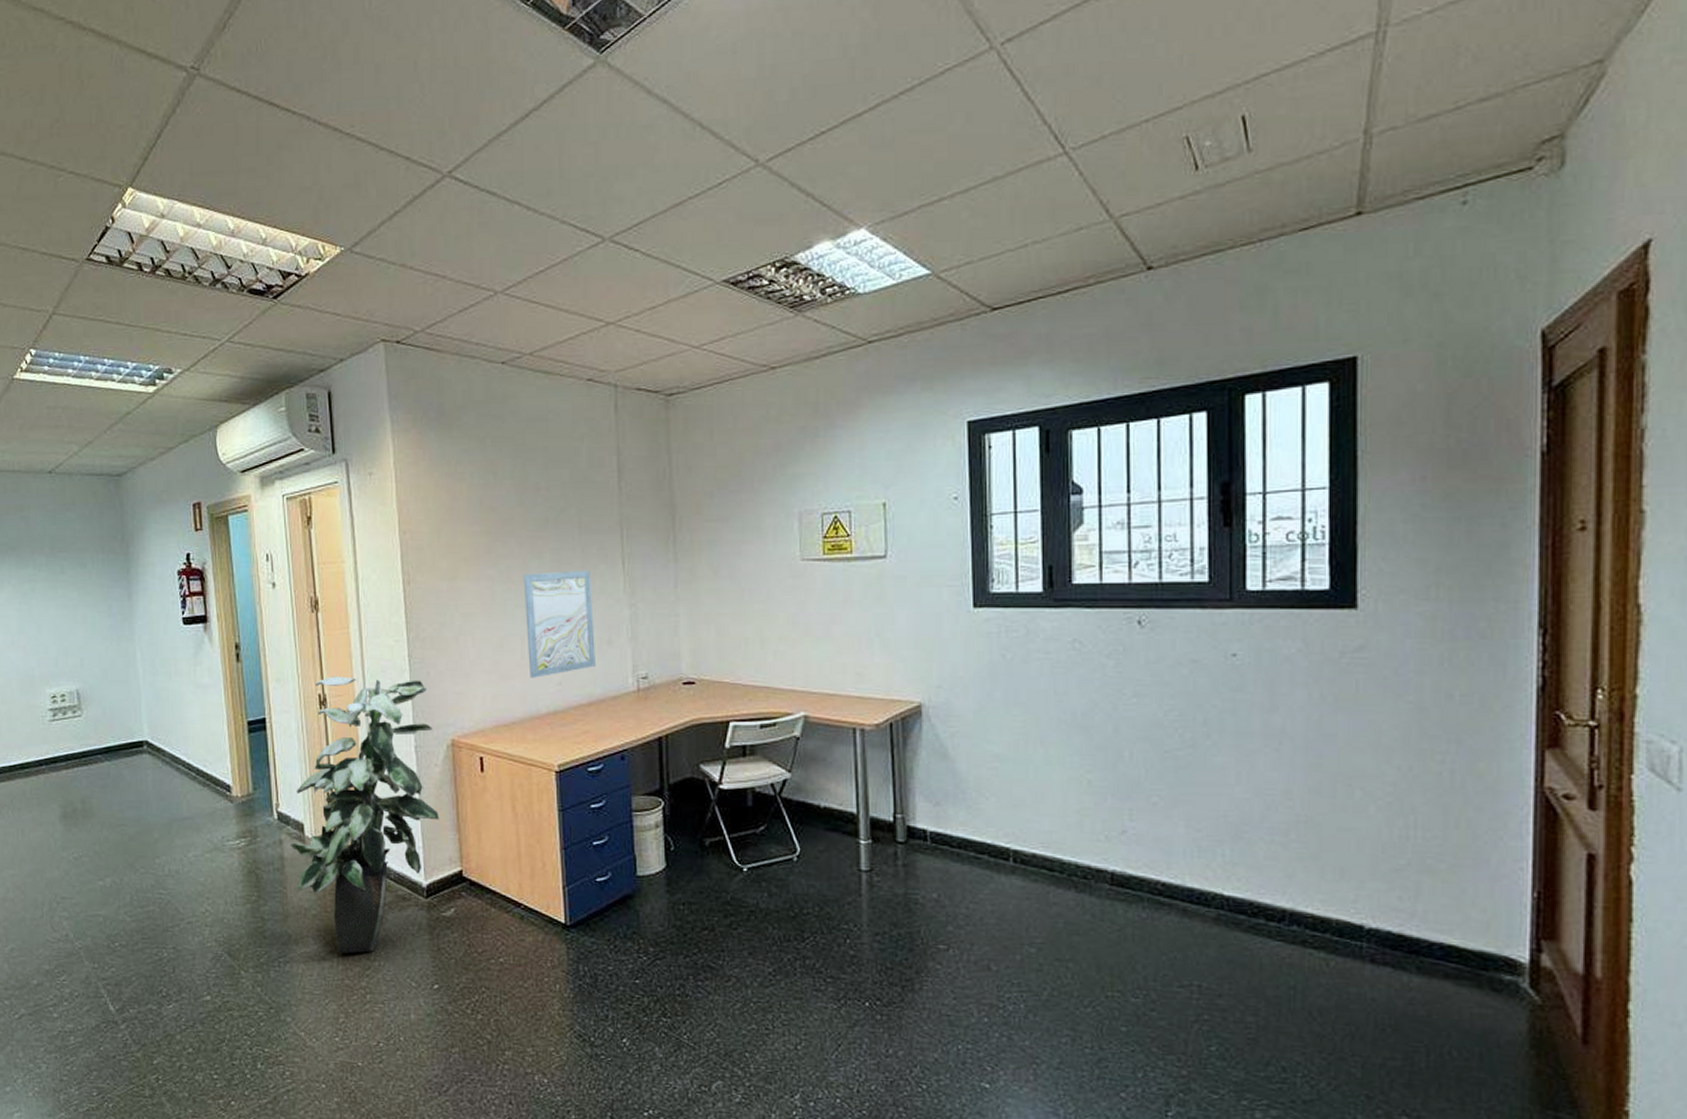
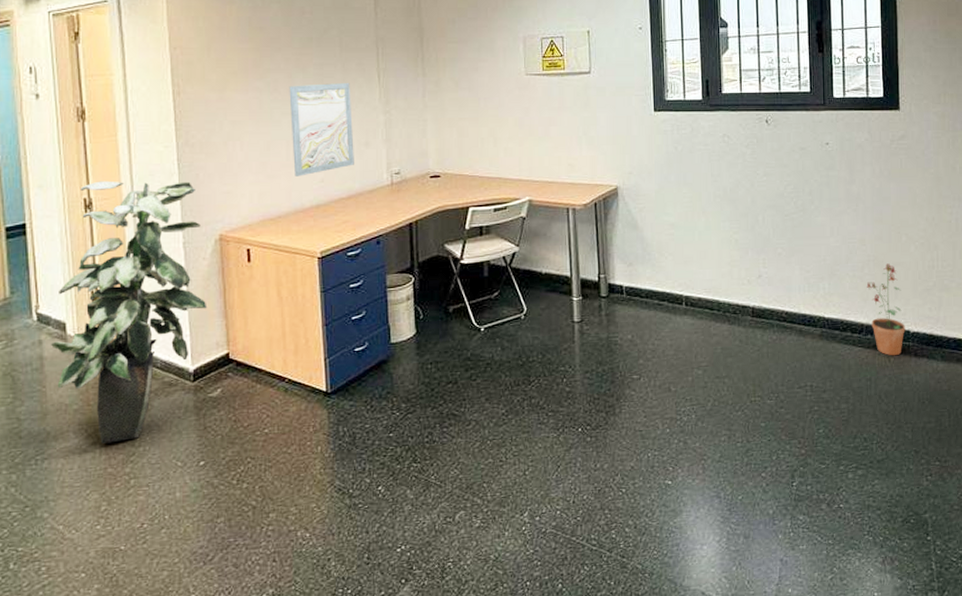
potted plant: none [1292,828,1356,959] -> present [866,263,905,356]

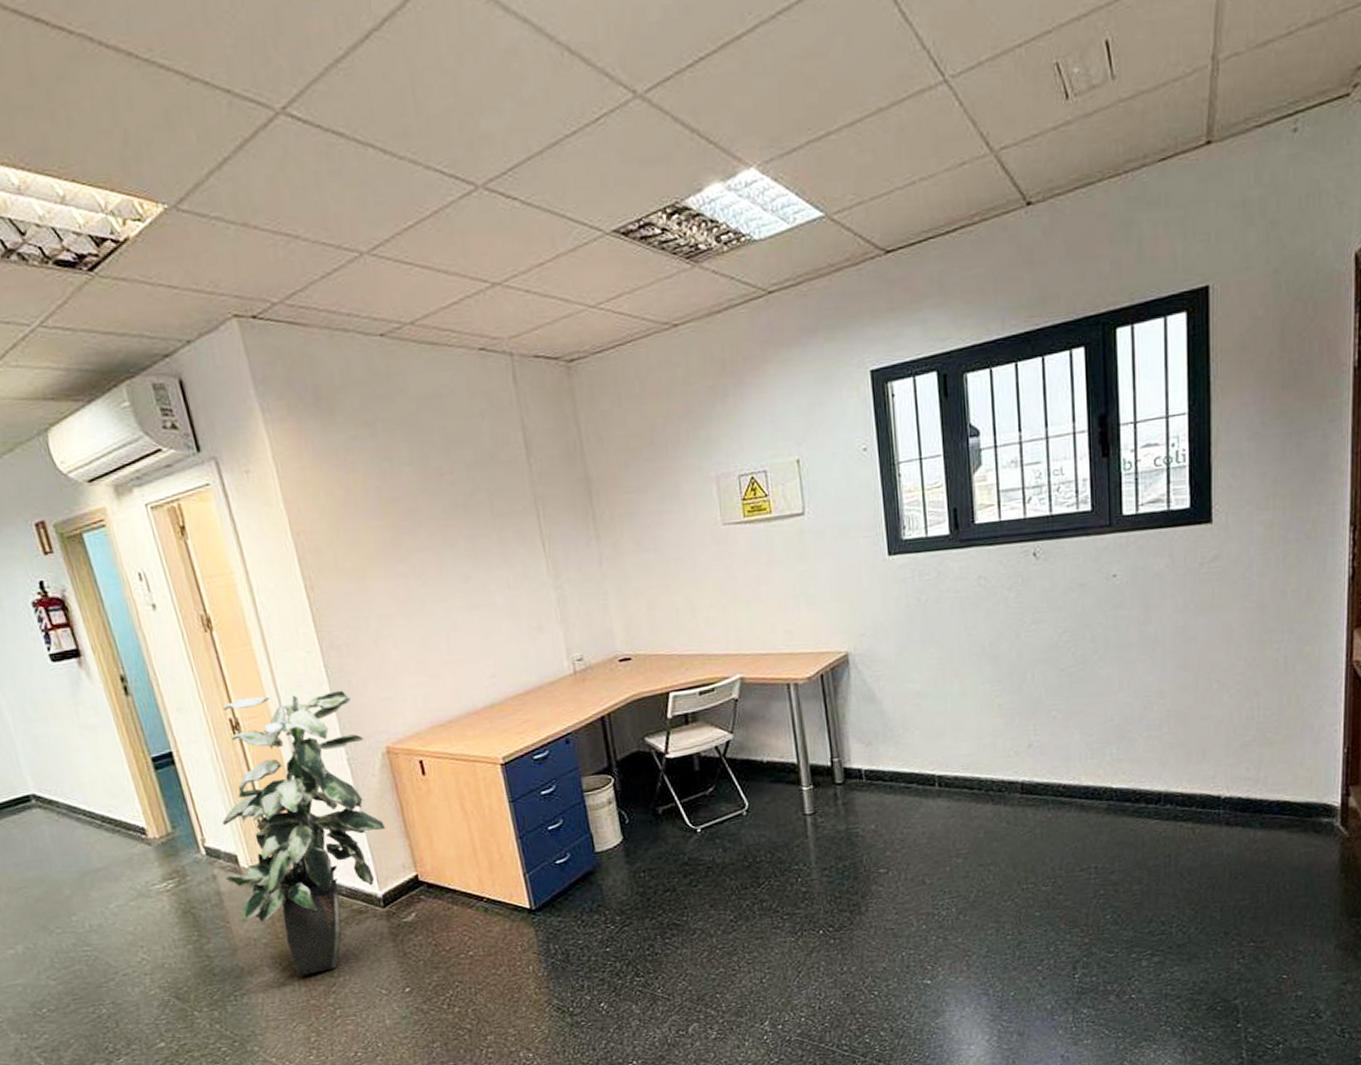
wall art: present [289,82,354,177] -> none [438,555,528,674]
potted plant: present [866,263,905,356] -> none [1165,718,1215,827]

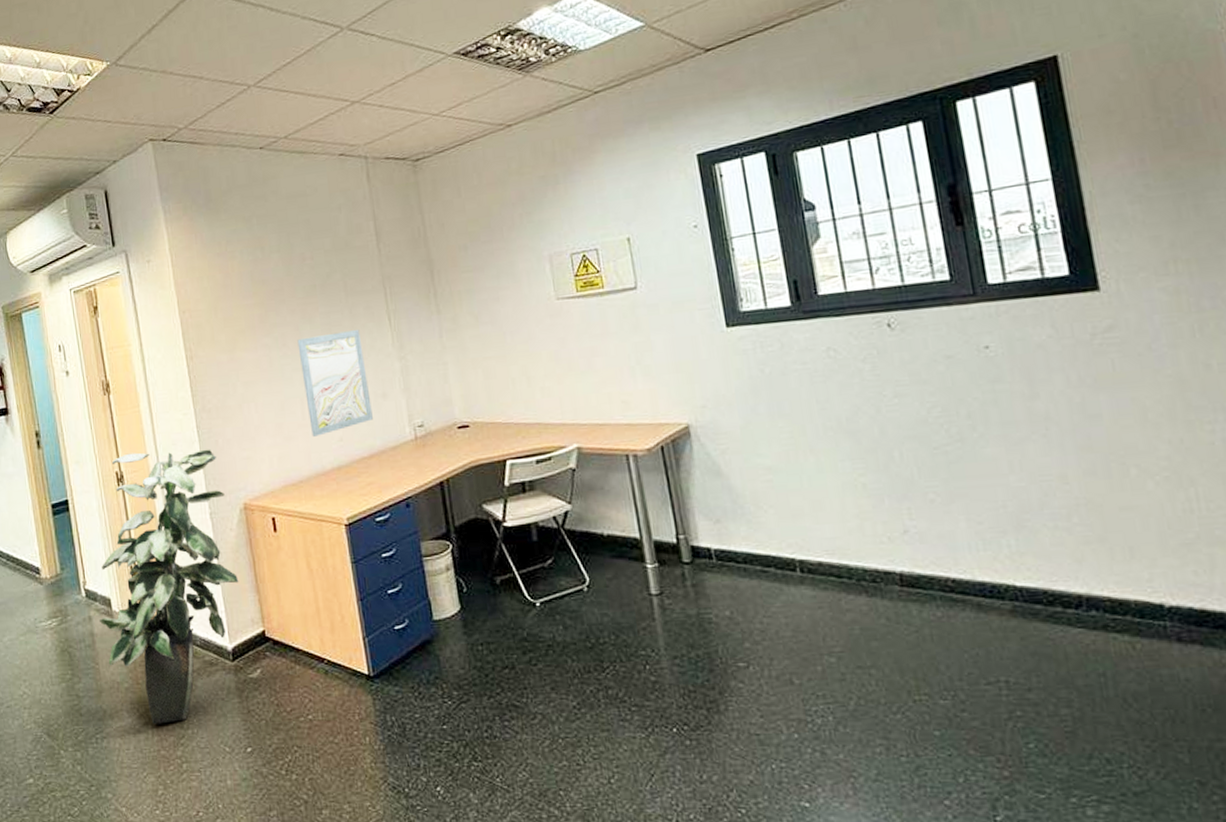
wall art: none [438,555,528,674] -> present [297,329,373,437]

